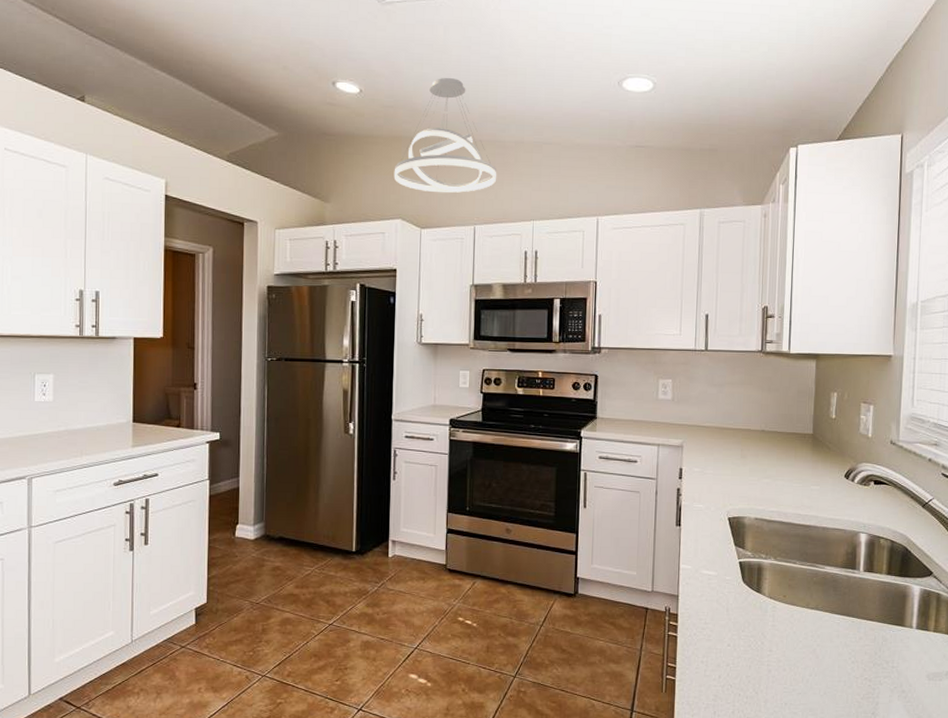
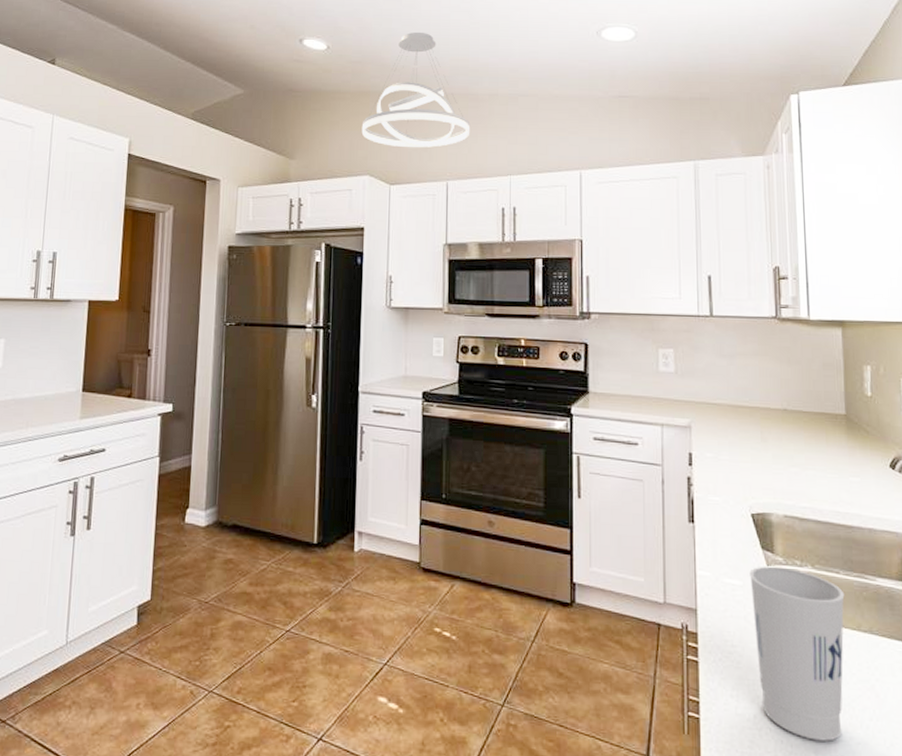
cup: none [723,559,799,693] -> present [749,566,845,741]

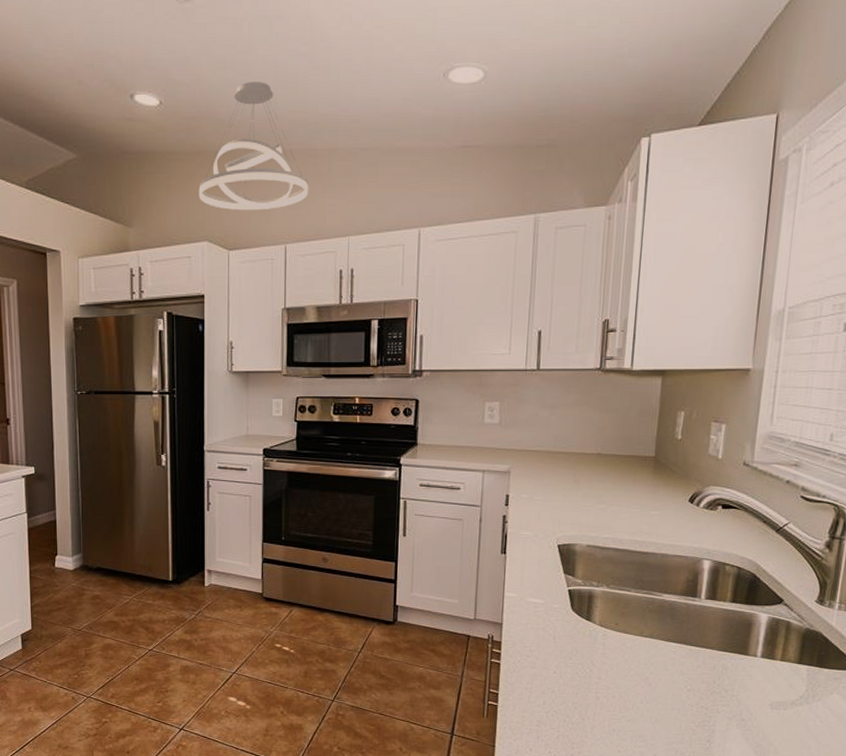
cup: present [749,566,845,741] -> none [551,587,633,720]

